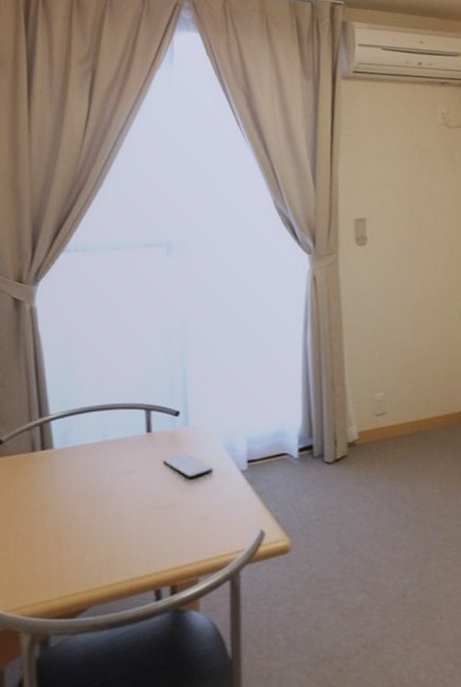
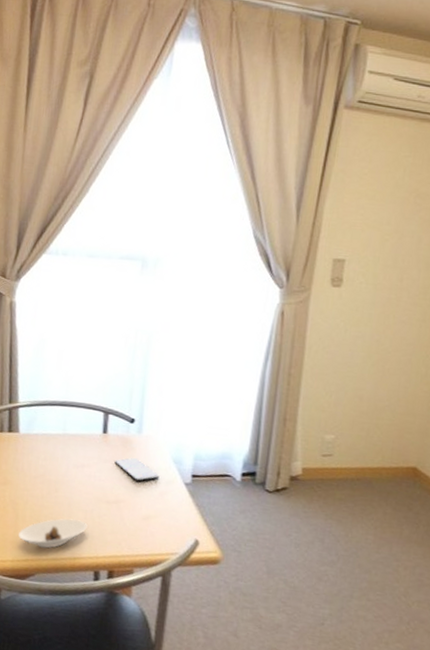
saucer: none [64,533,141,576] -> present [19,518,87,549]

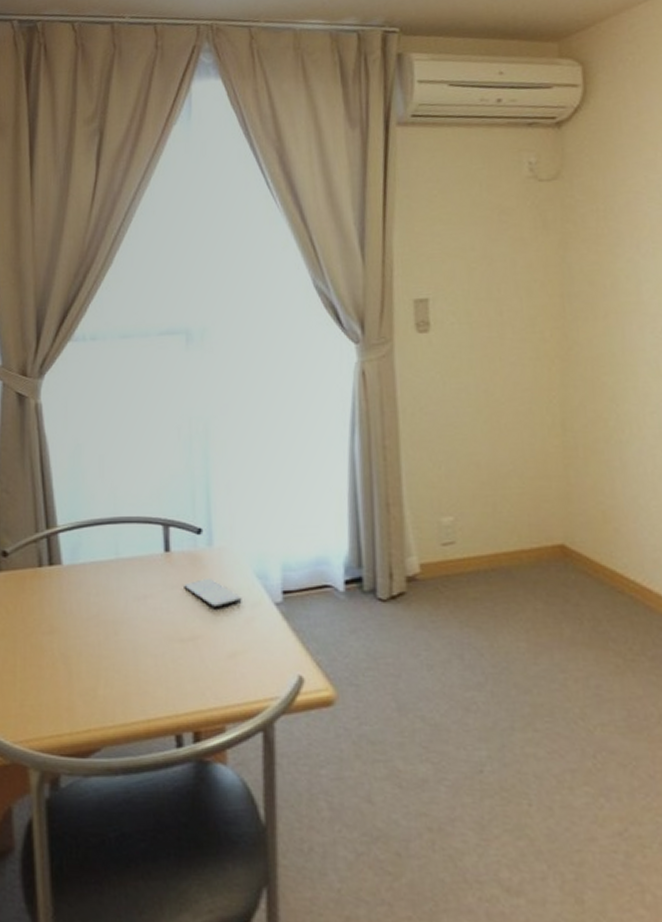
saucer: present [19,518,87,549] -> none [75,667,160,712]

